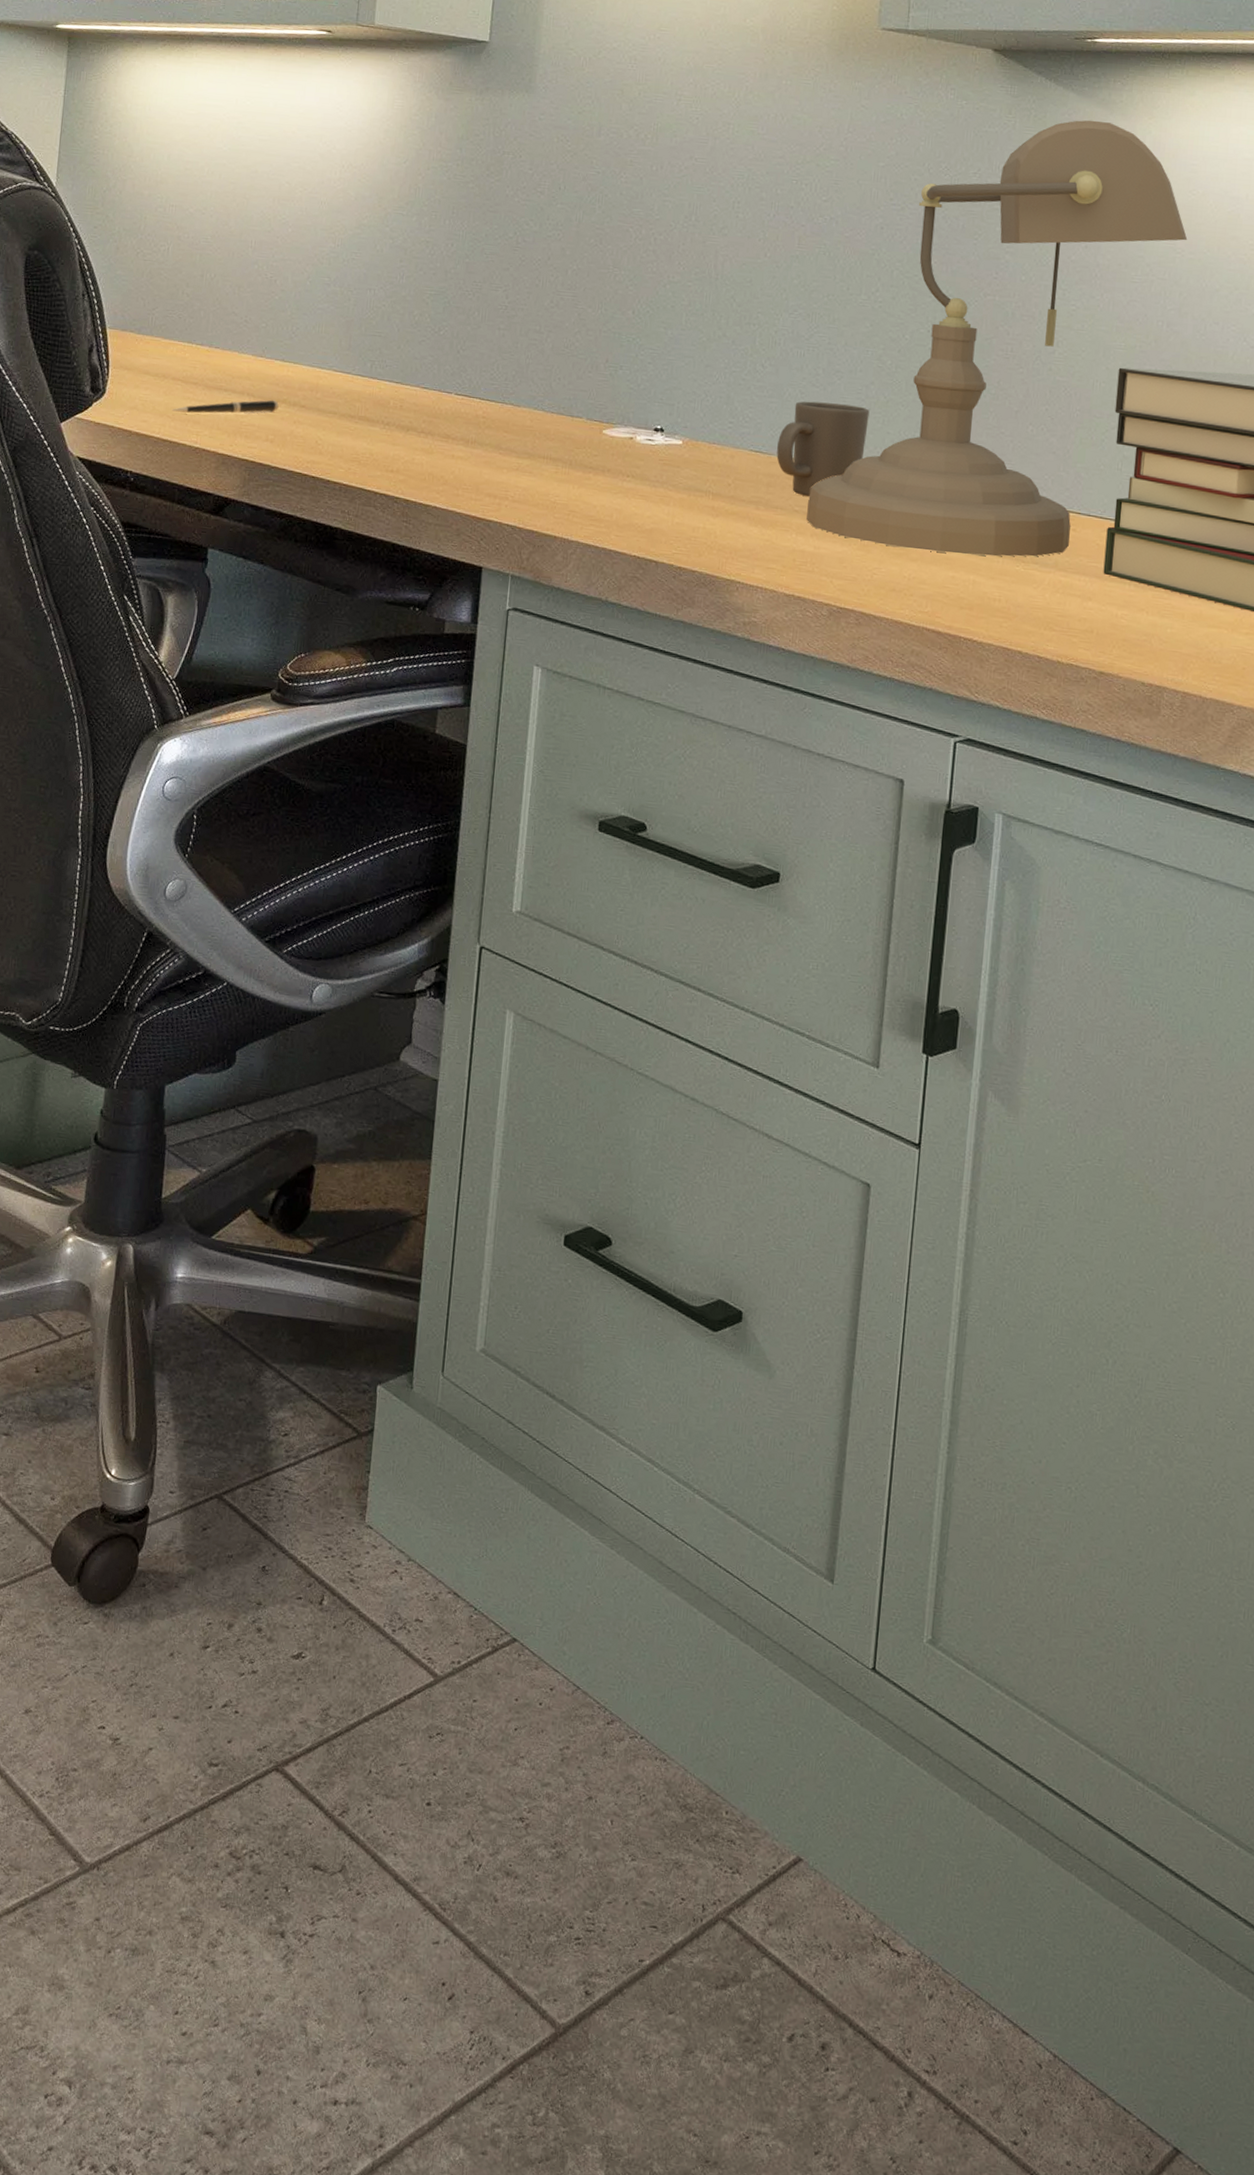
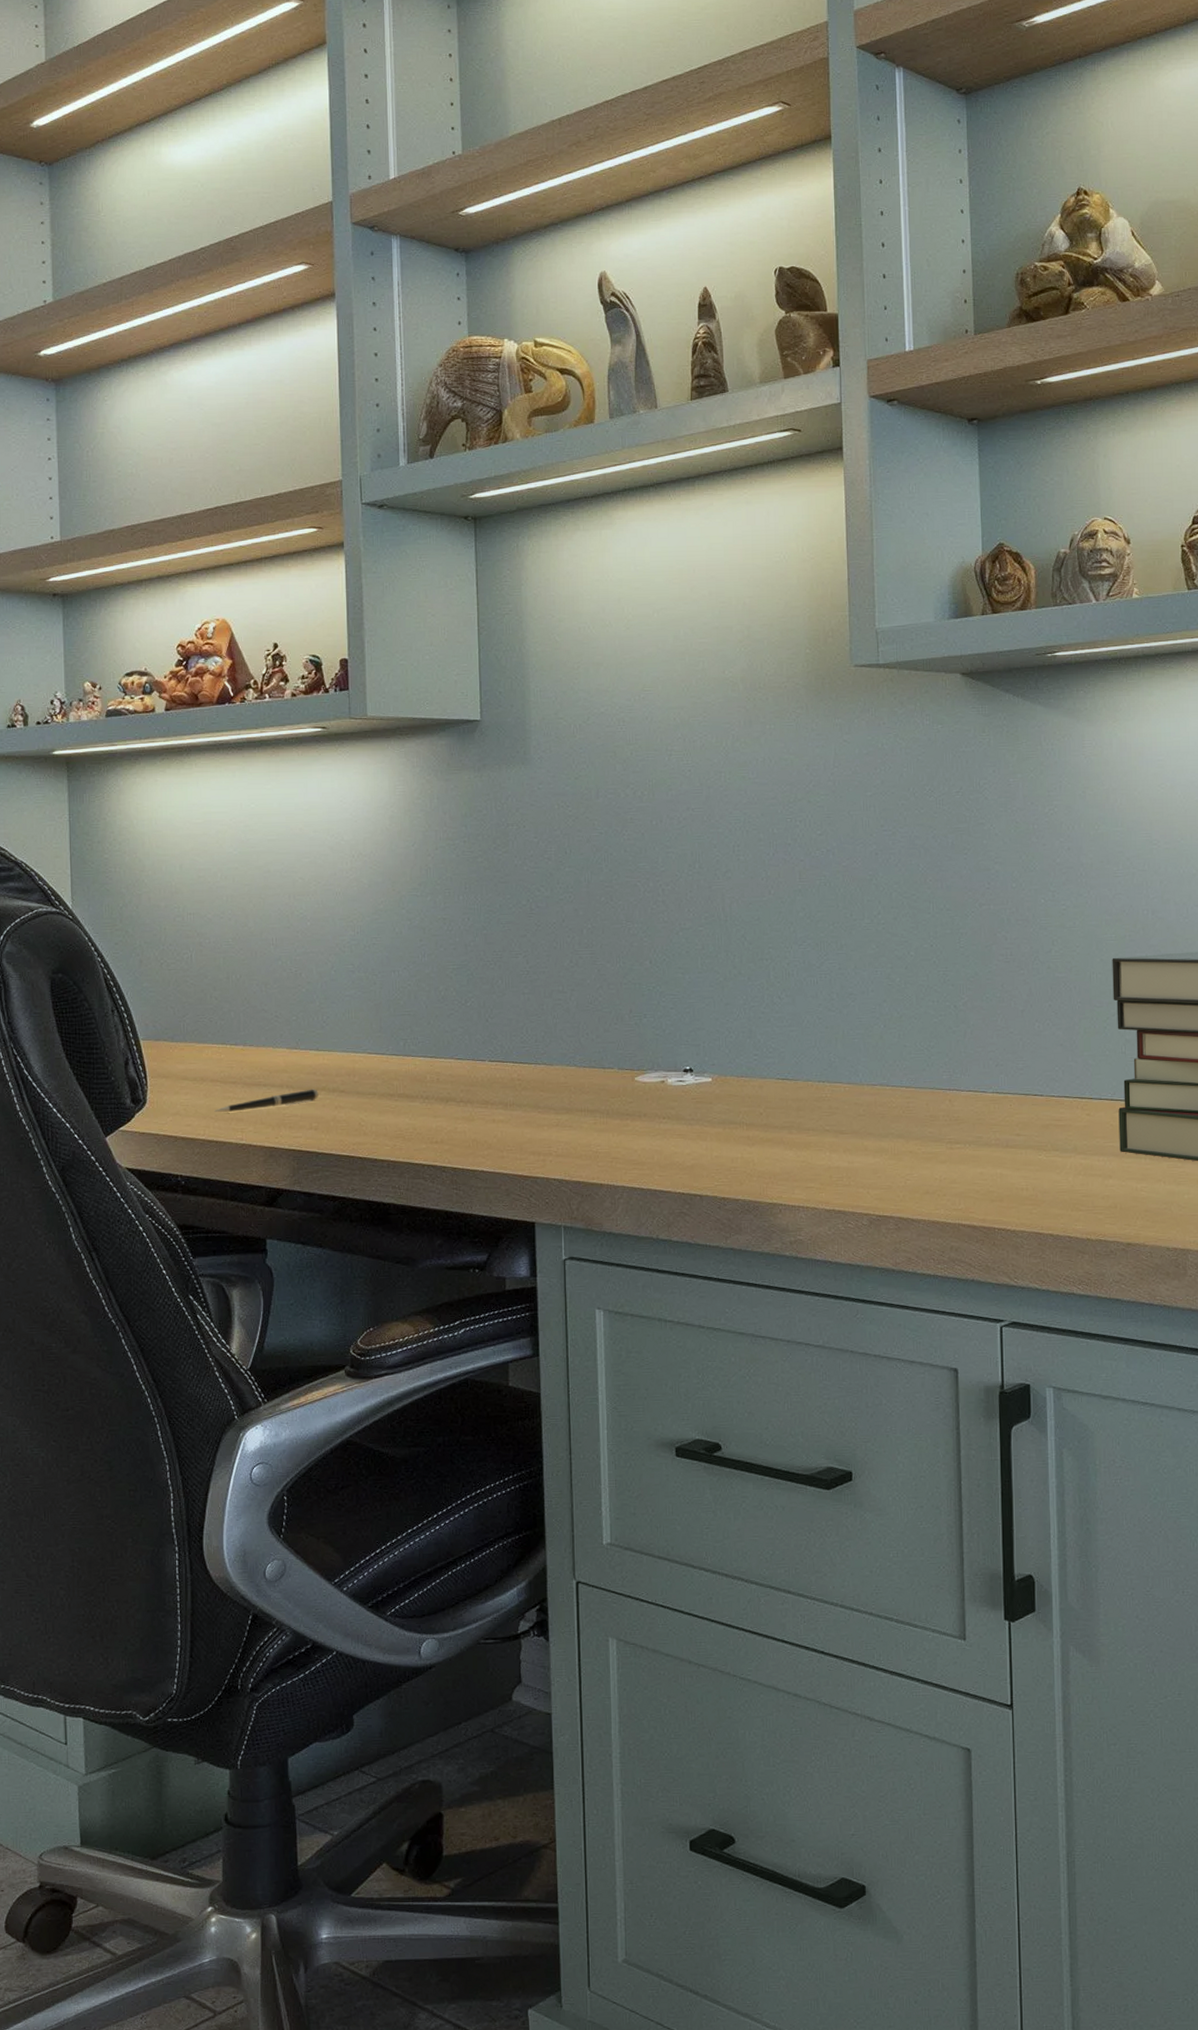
mug: present [776,401,870,496] -> none [802,1024,886,1115]
desk lamp: present [806,120,1188,557] -> none [837,729,1162,1152]

